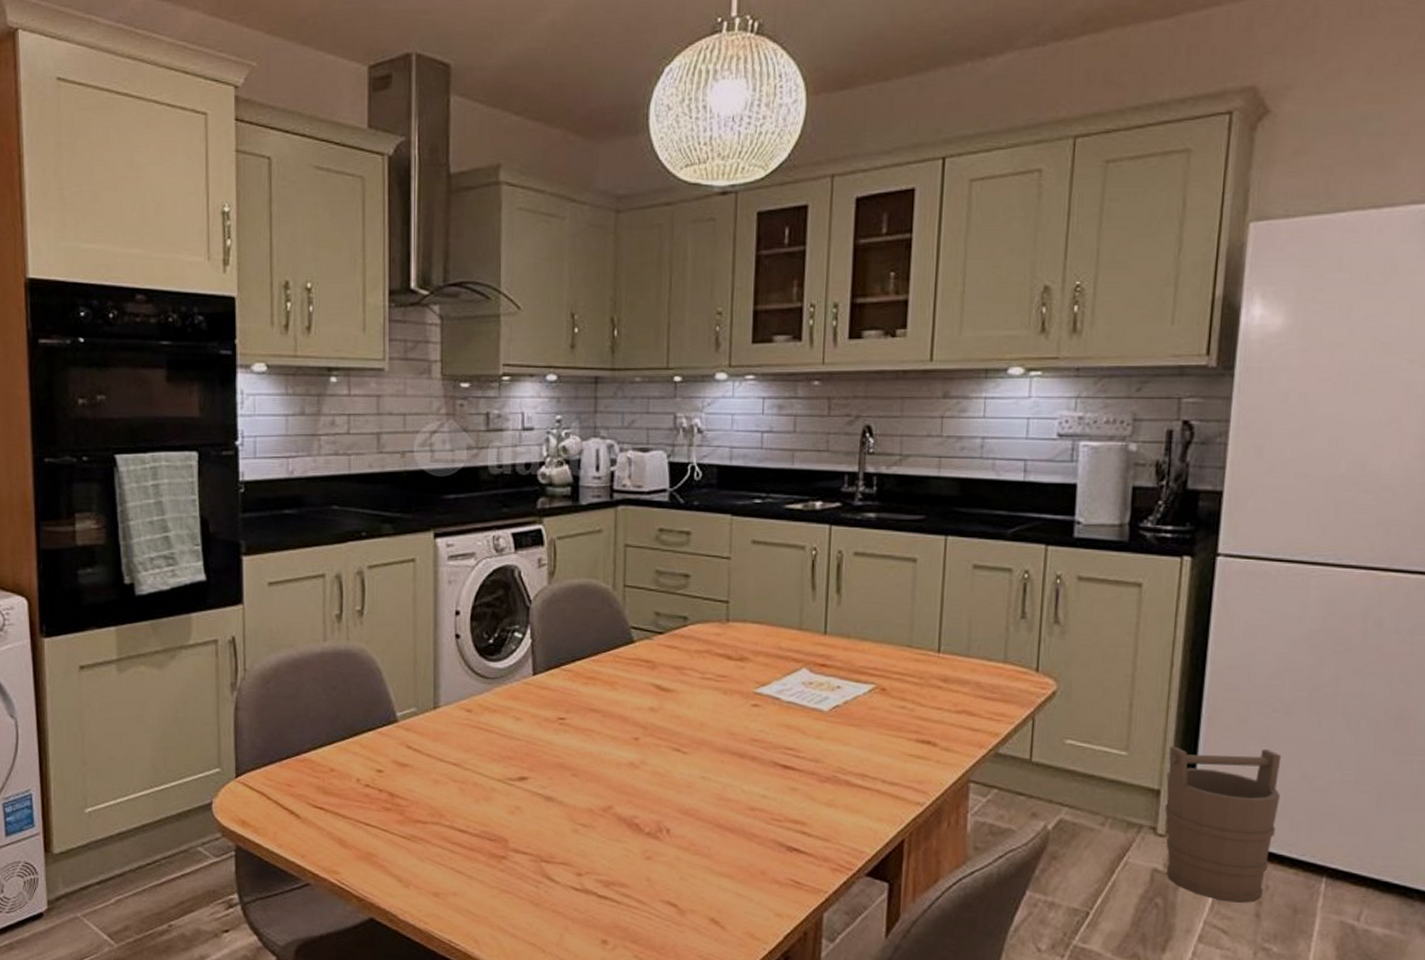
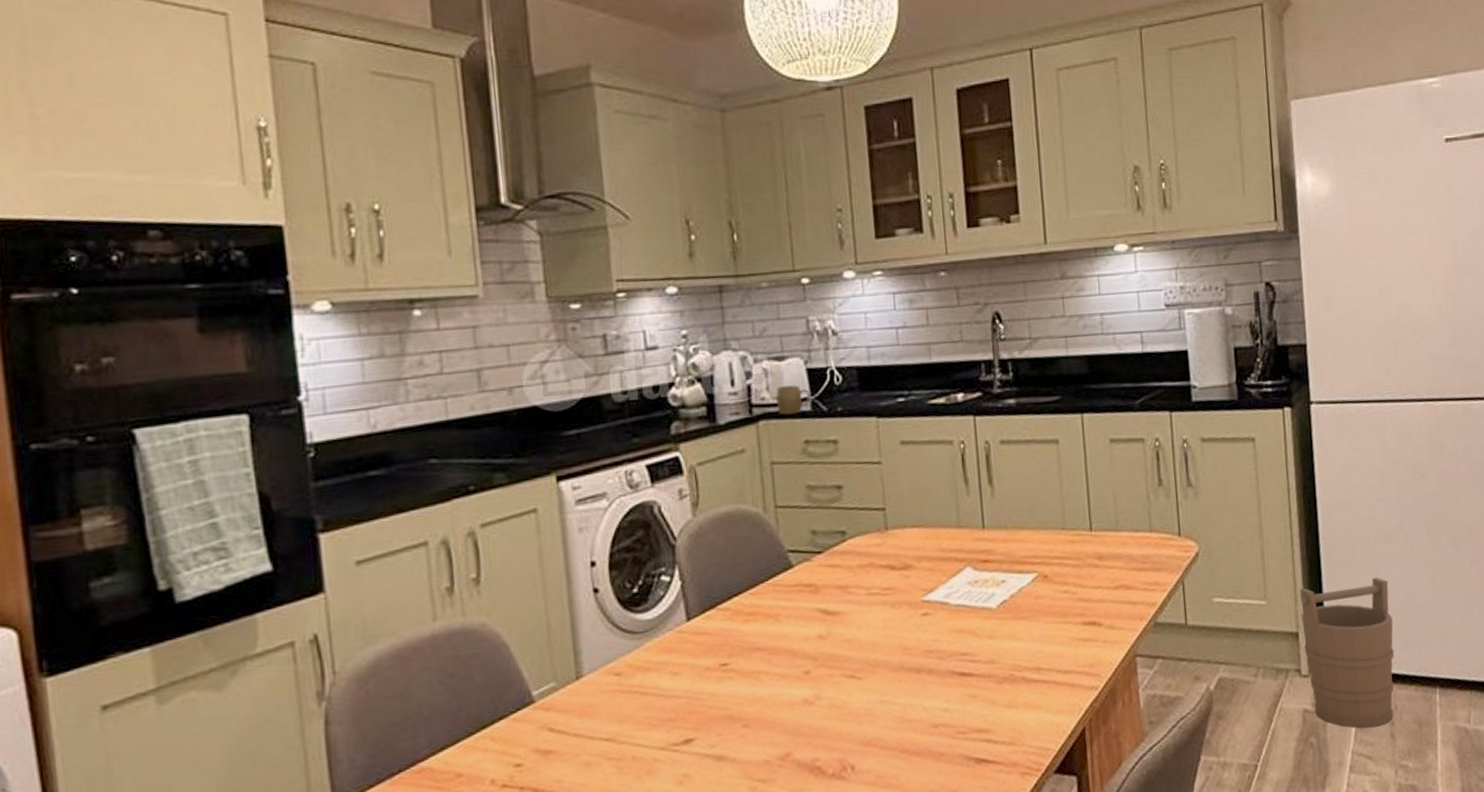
mug: none [637,476,670,503] -> present [776,385,811,415]

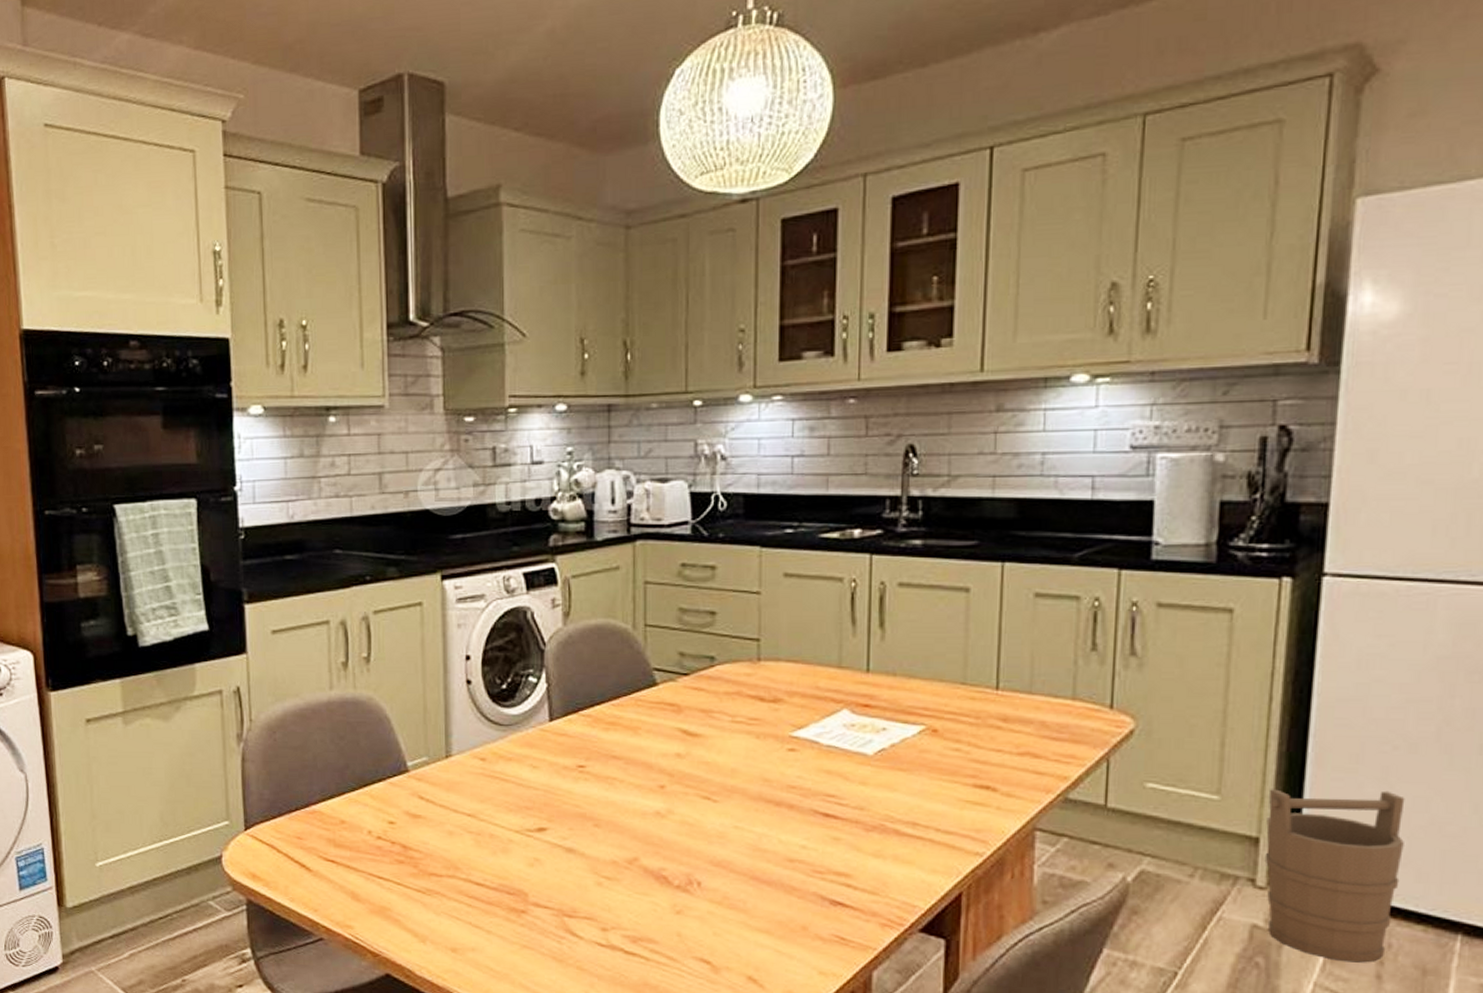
mug: present [776,385,811,415] -> none [656,508,692,537]

